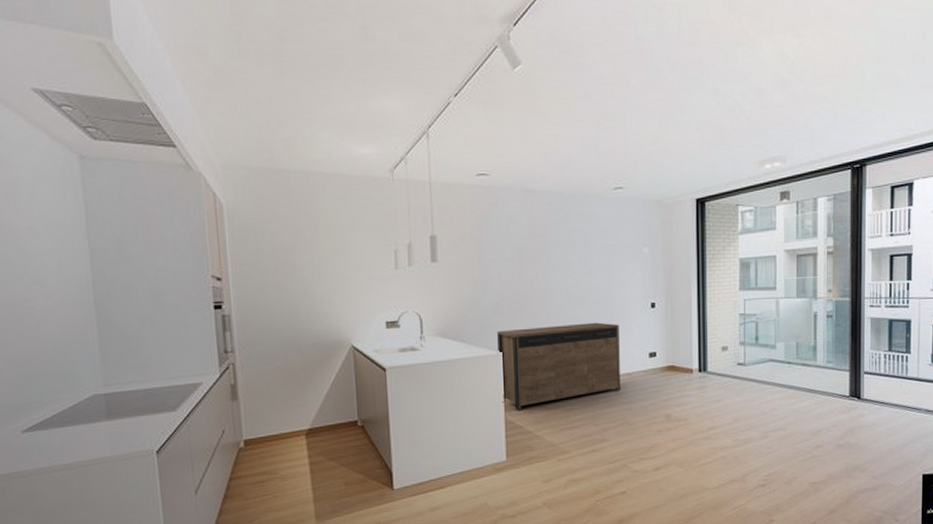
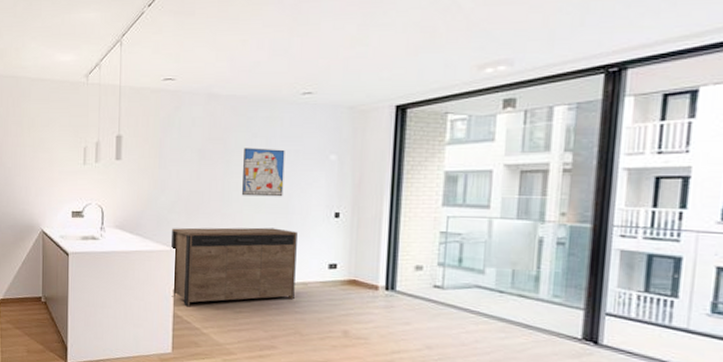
wall art: none [563,243,603,293] -> present [242,148,285,197]

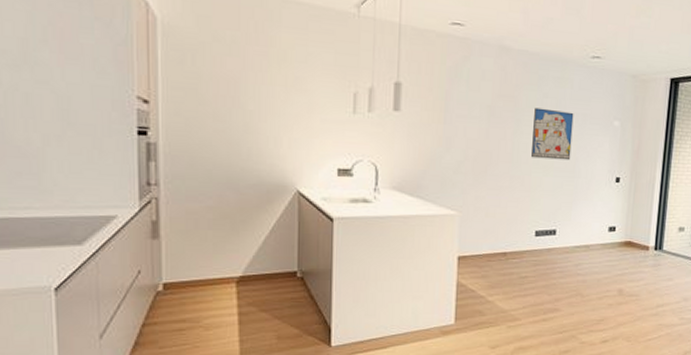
sideboard: present [171,227,297,306] -> none [455,190,582,273]

